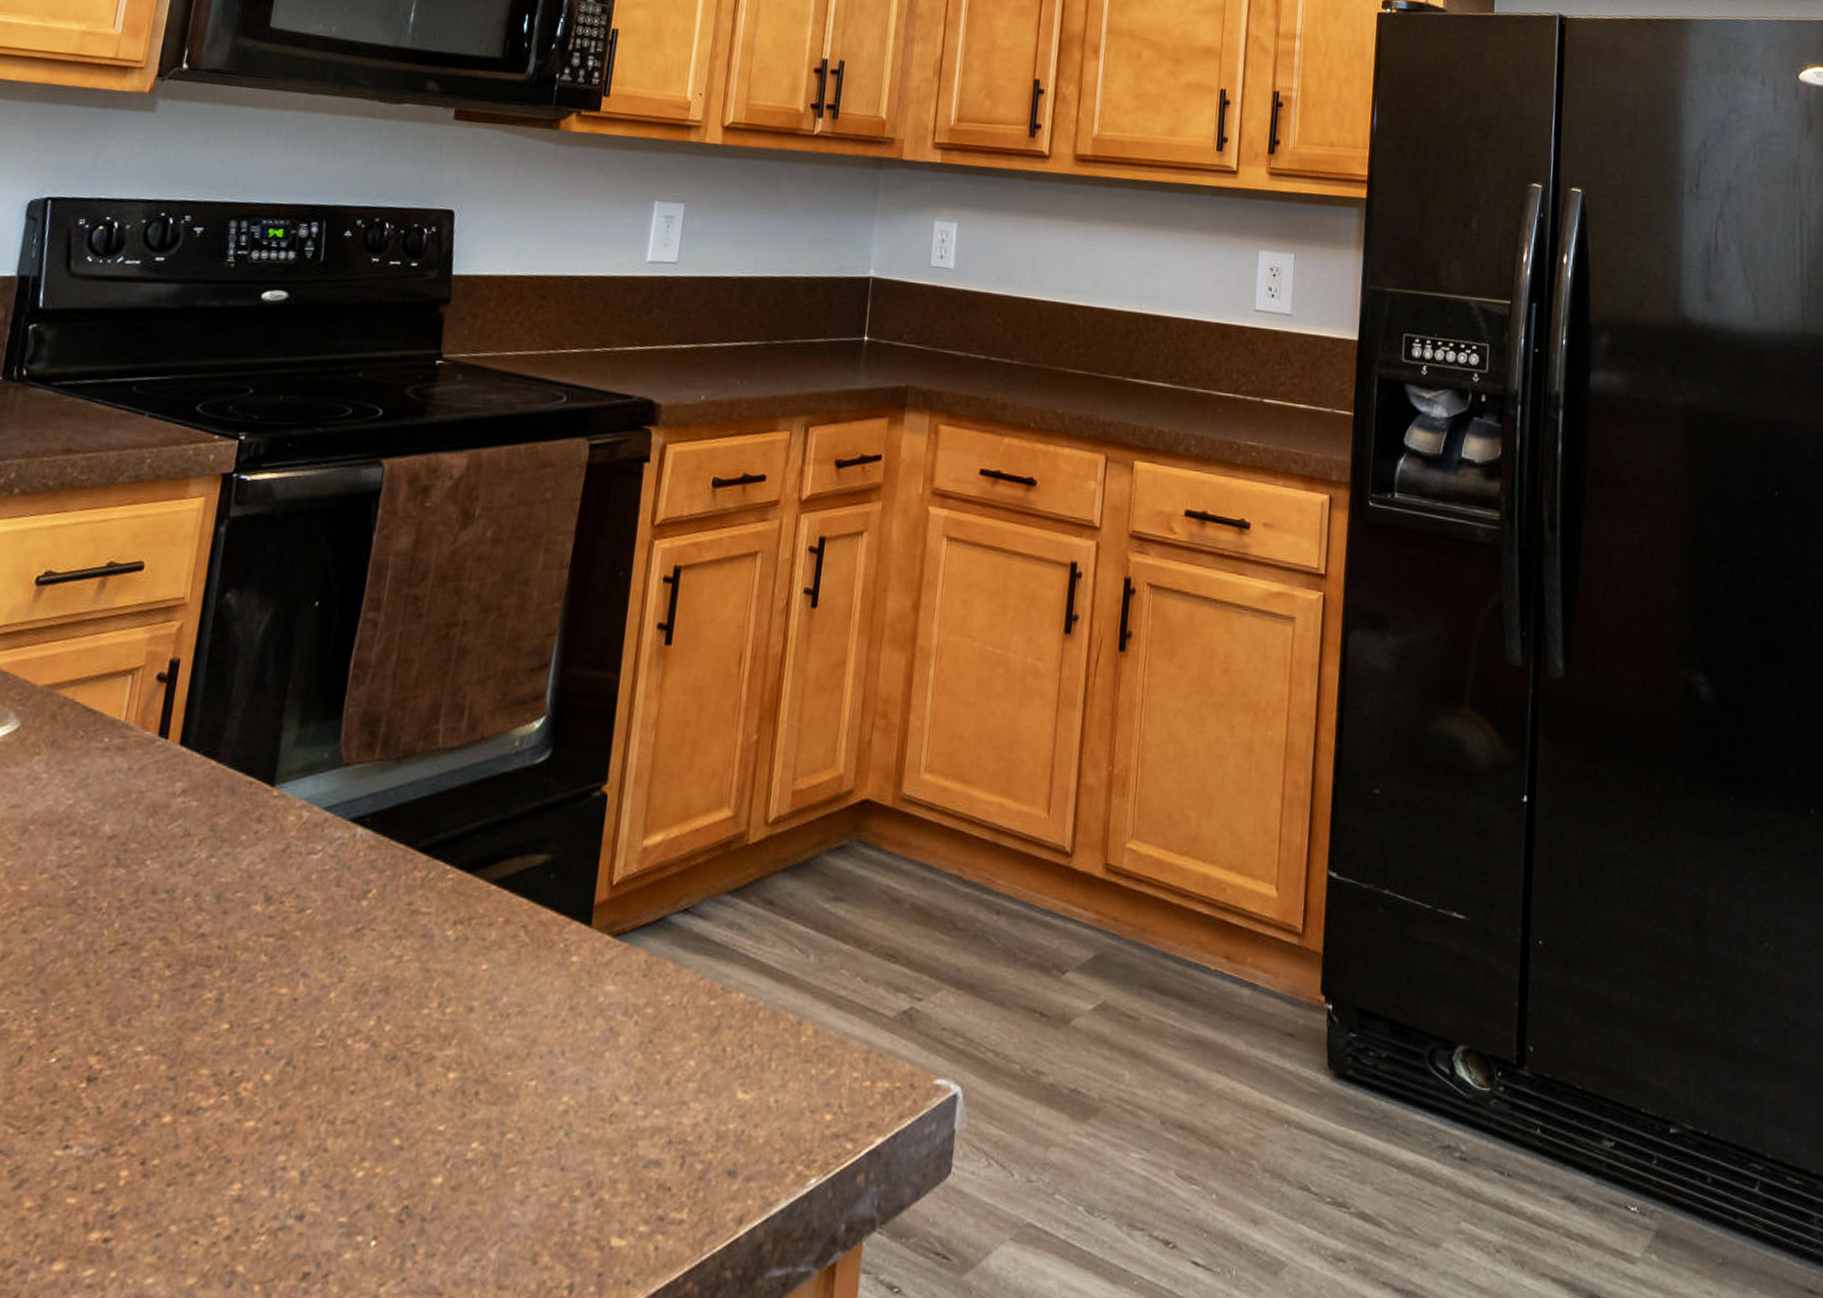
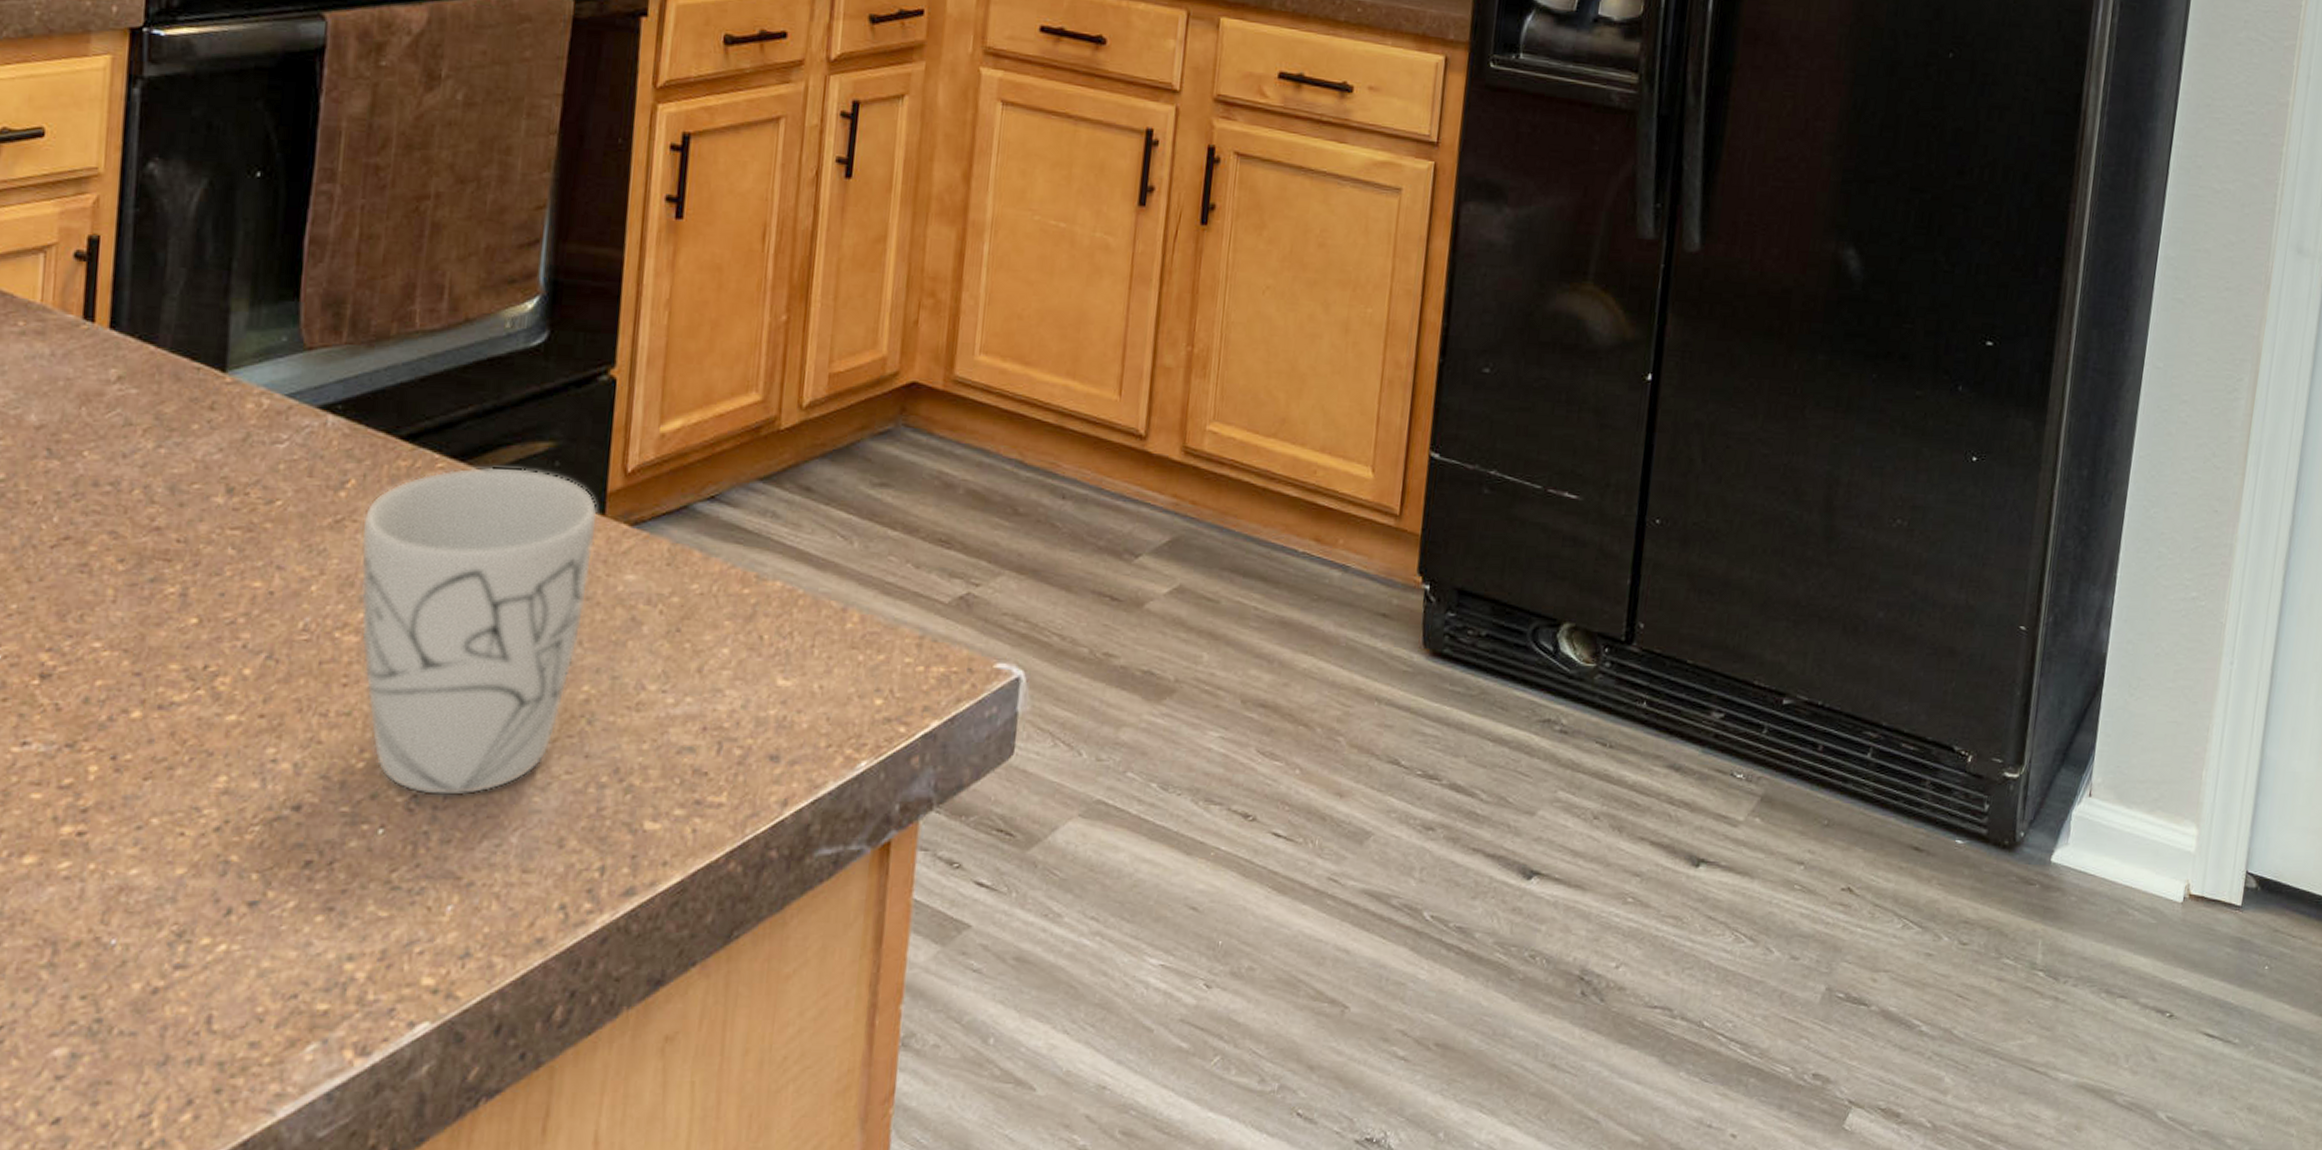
mug: none [369,878,585,1208] -> present [360,466,599,797]

